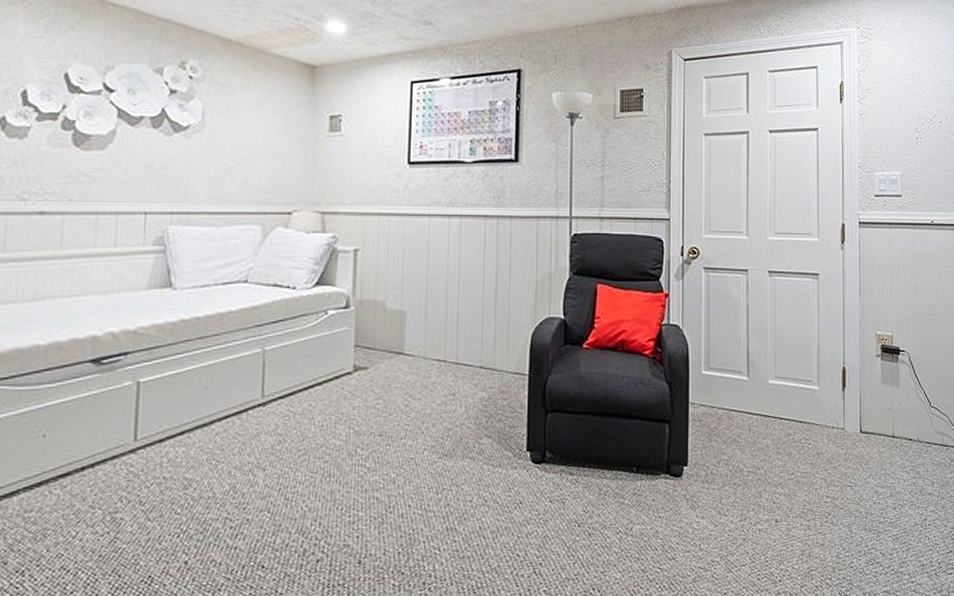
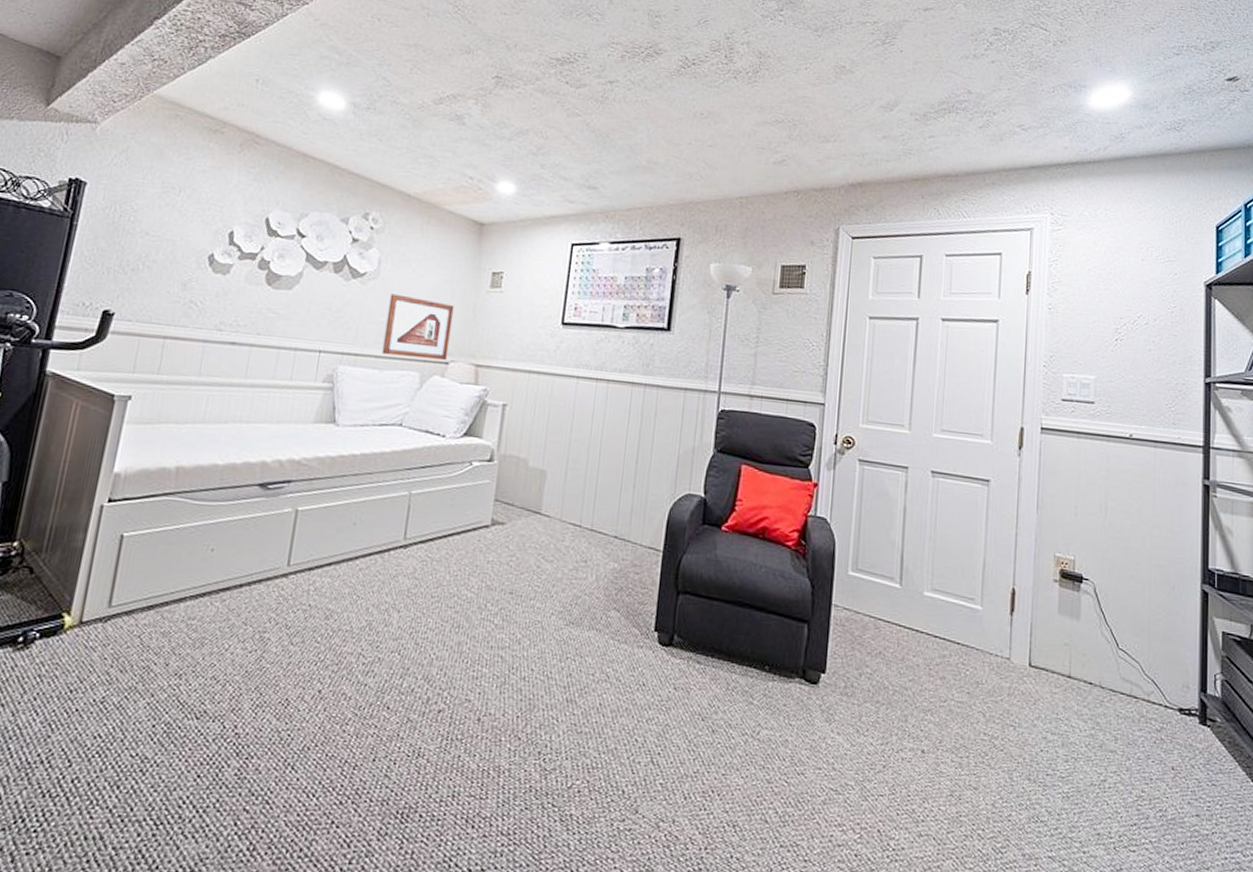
picture frame: none [216,146,292,211] -> present [381,293,455,361]

